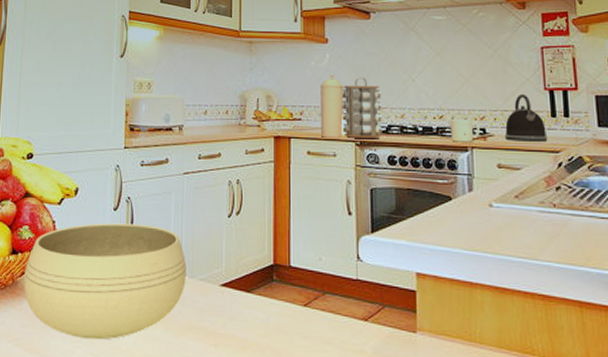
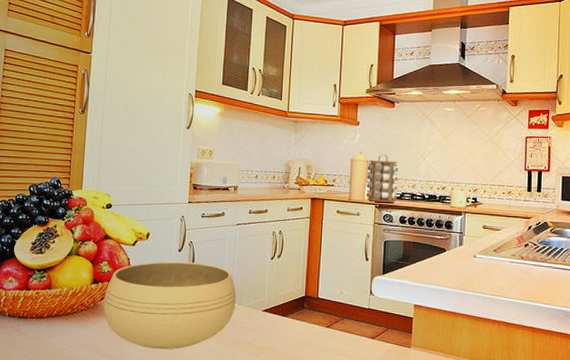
kettle: present [504,93,548,143] -> none [490,172,523,211]

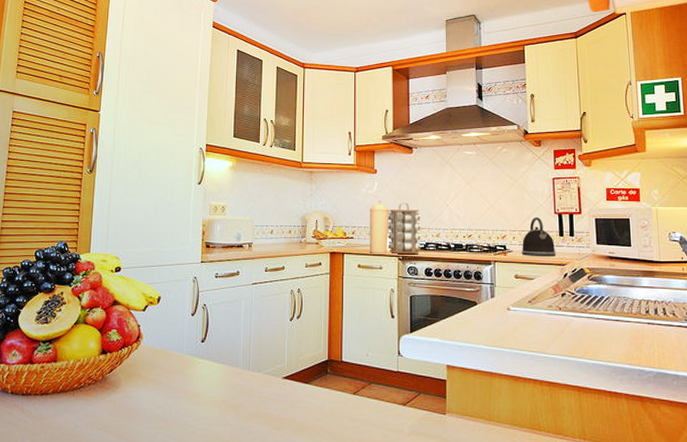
bowl: present [103,261,236,350] -> none [112,326,254,426]
mug: present [449,190,472,208] -> none [476,238,501,257]
kettle: none [490,172,523,211] -> present [521,216,556,258]

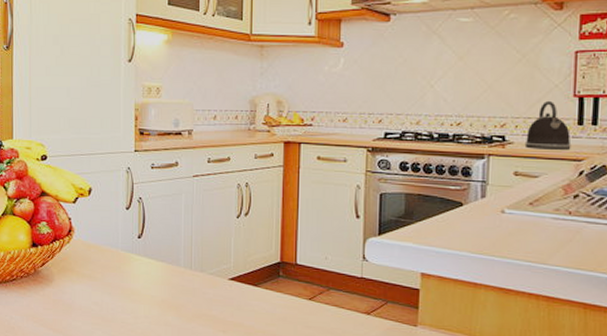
canister: present [370,200,389,255] -> none [332,80,358,145]
spice rack: present [387,201,421,255] -> none [354,81,397,146]

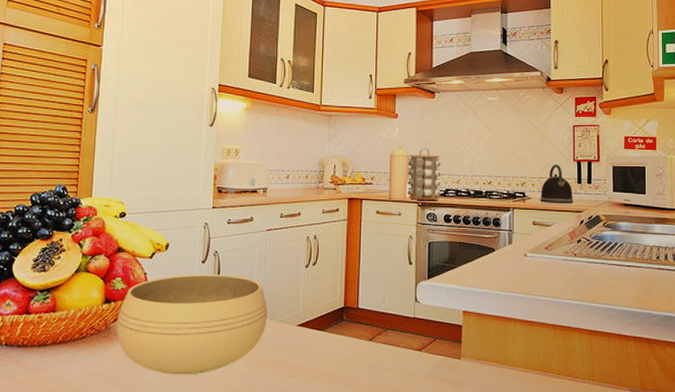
bowl: none [45,221,196,323] -> present [116,274,267,375]
canister: none [332,80,358,145] -> present [389,145,410,201]
spice rack: none [354,81,397,146] -> present [407,147,441,201]

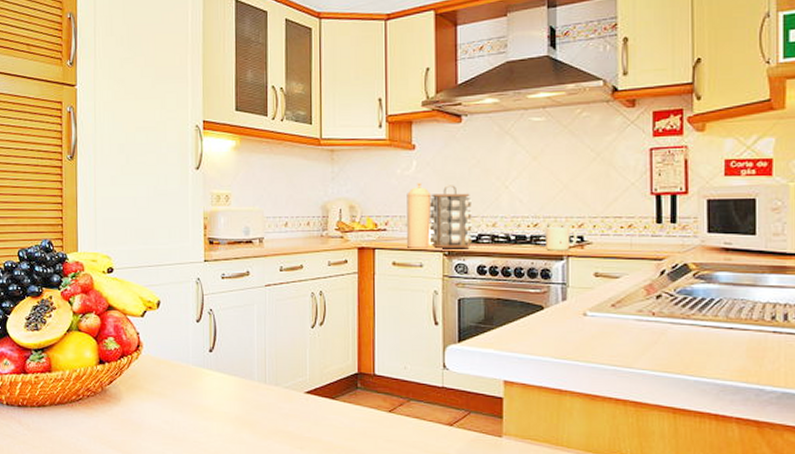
bowl: present [116,274,267,375] -> none [112,334,271,442]
mug: none [496,185,520,204] -> present [544,227,577,251]
kettle: present [540,164,574,205] -> none [603,199,651,251]

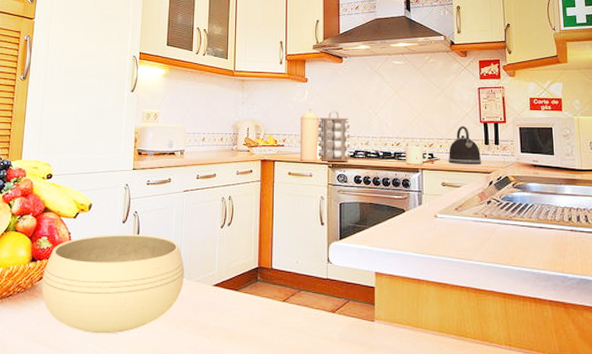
bowl: none [112,334,271,442] -> present [41,234,184,334]
kettle: none [603,199,651,251] -> present [448,125,482,166]

